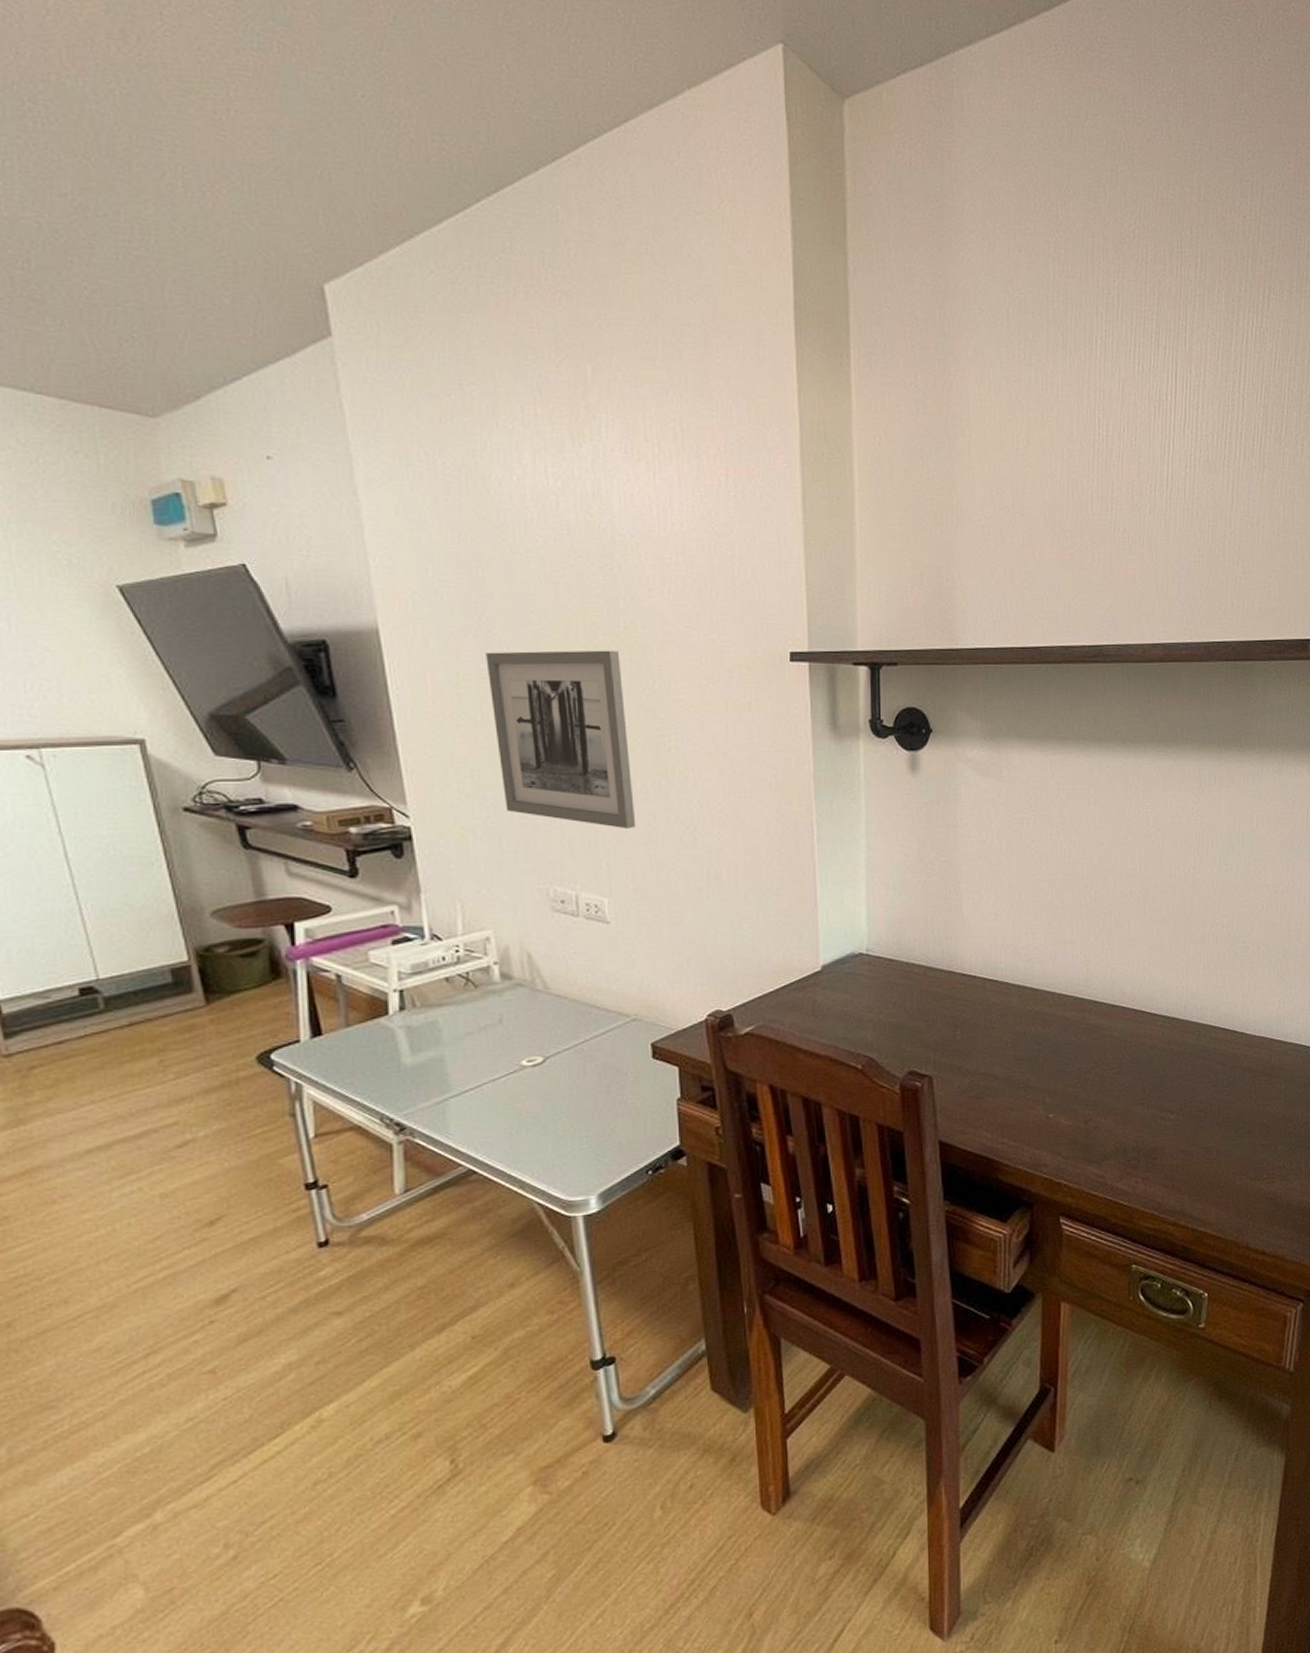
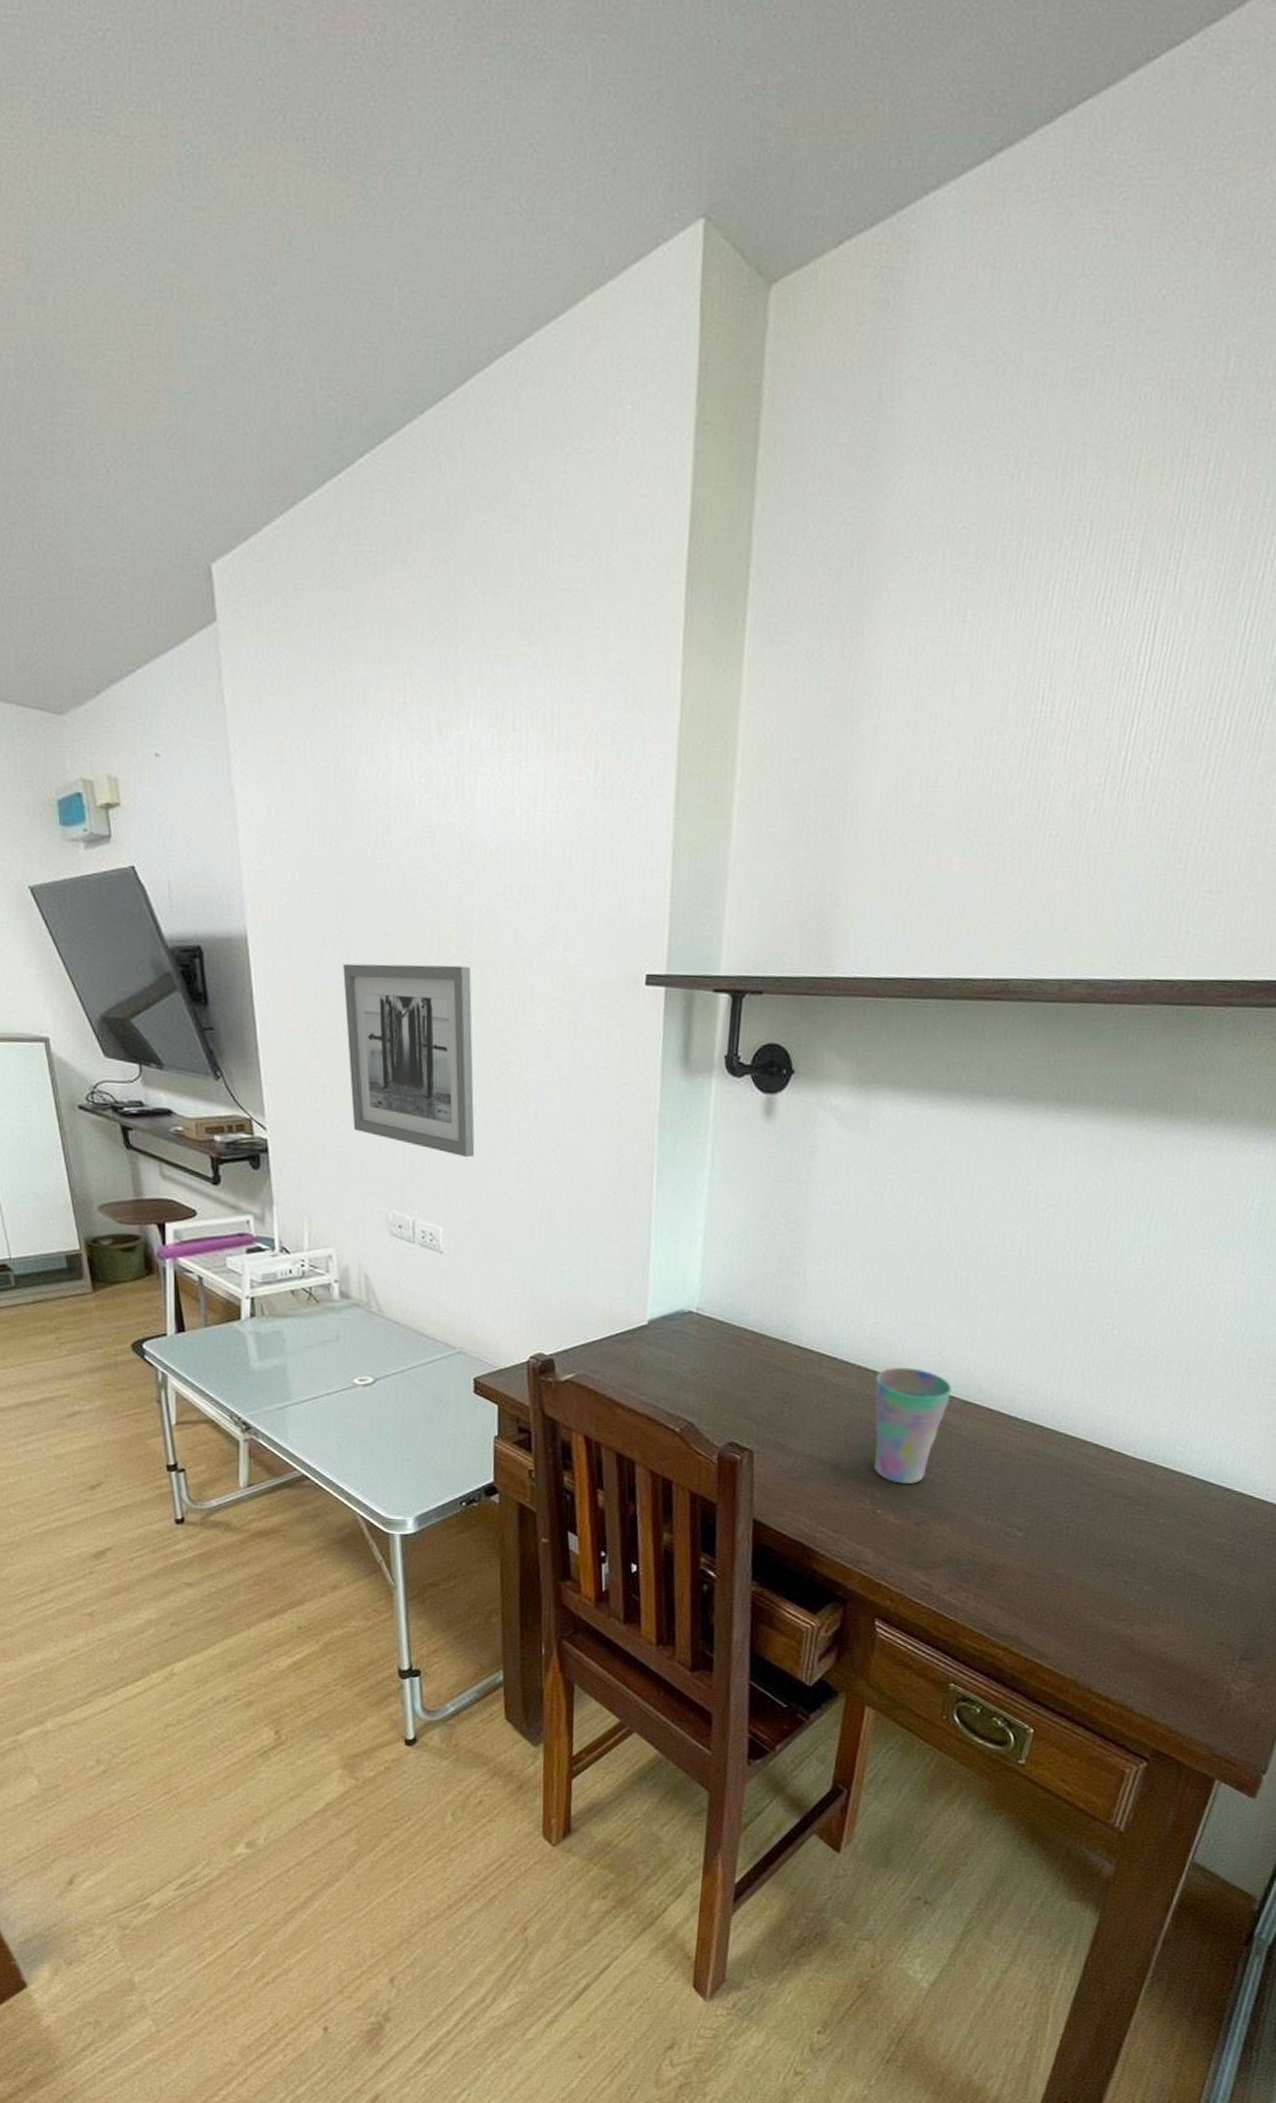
cup: none [1034,981,1100,1088] -> present [874,1367,953,1485]

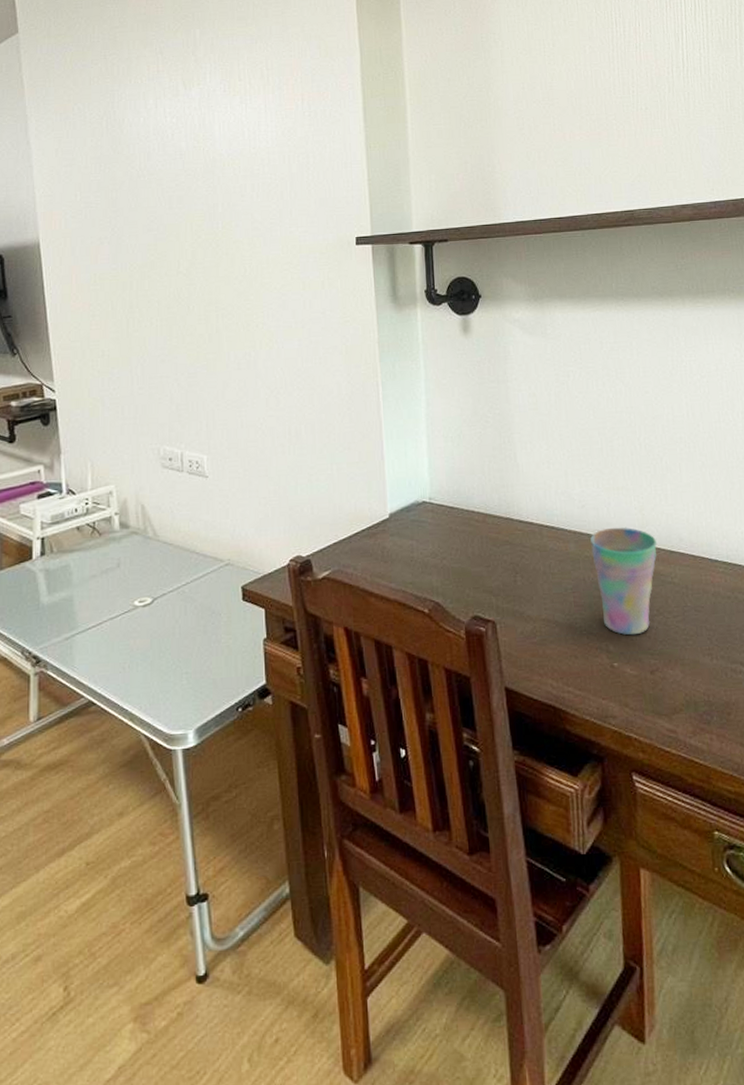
wall art: present [343,963,475,1158] -> none [117,246,230,395]

